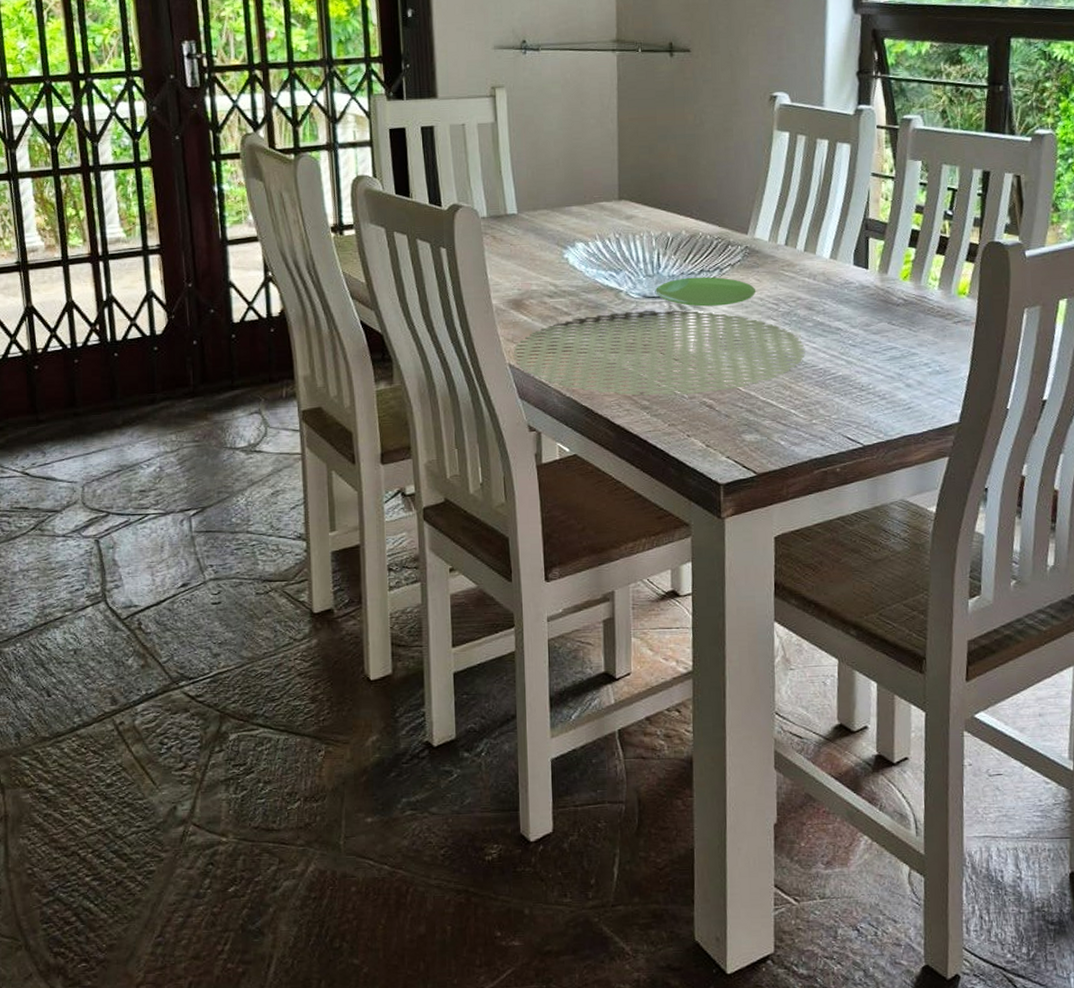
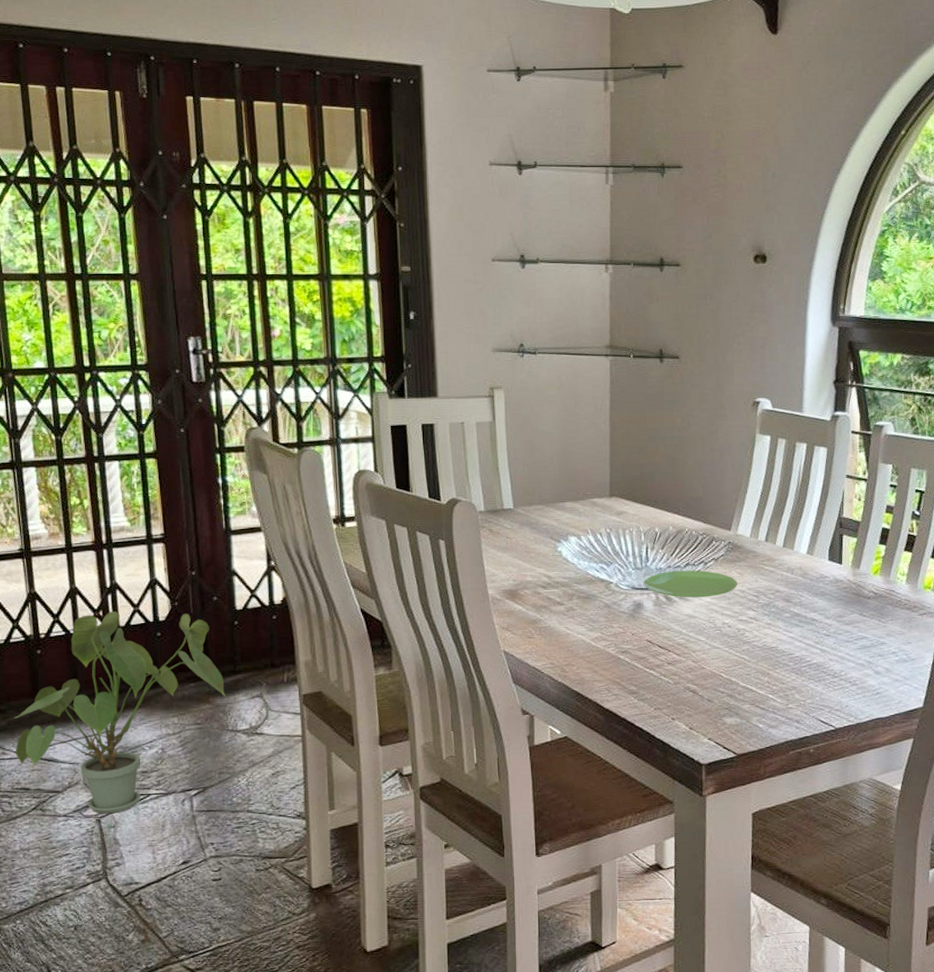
house plant: none [12,325,225,535] -> present [14,611,227,814]
place mat: present [513,310,805,396] -> none [507,601,783,681]

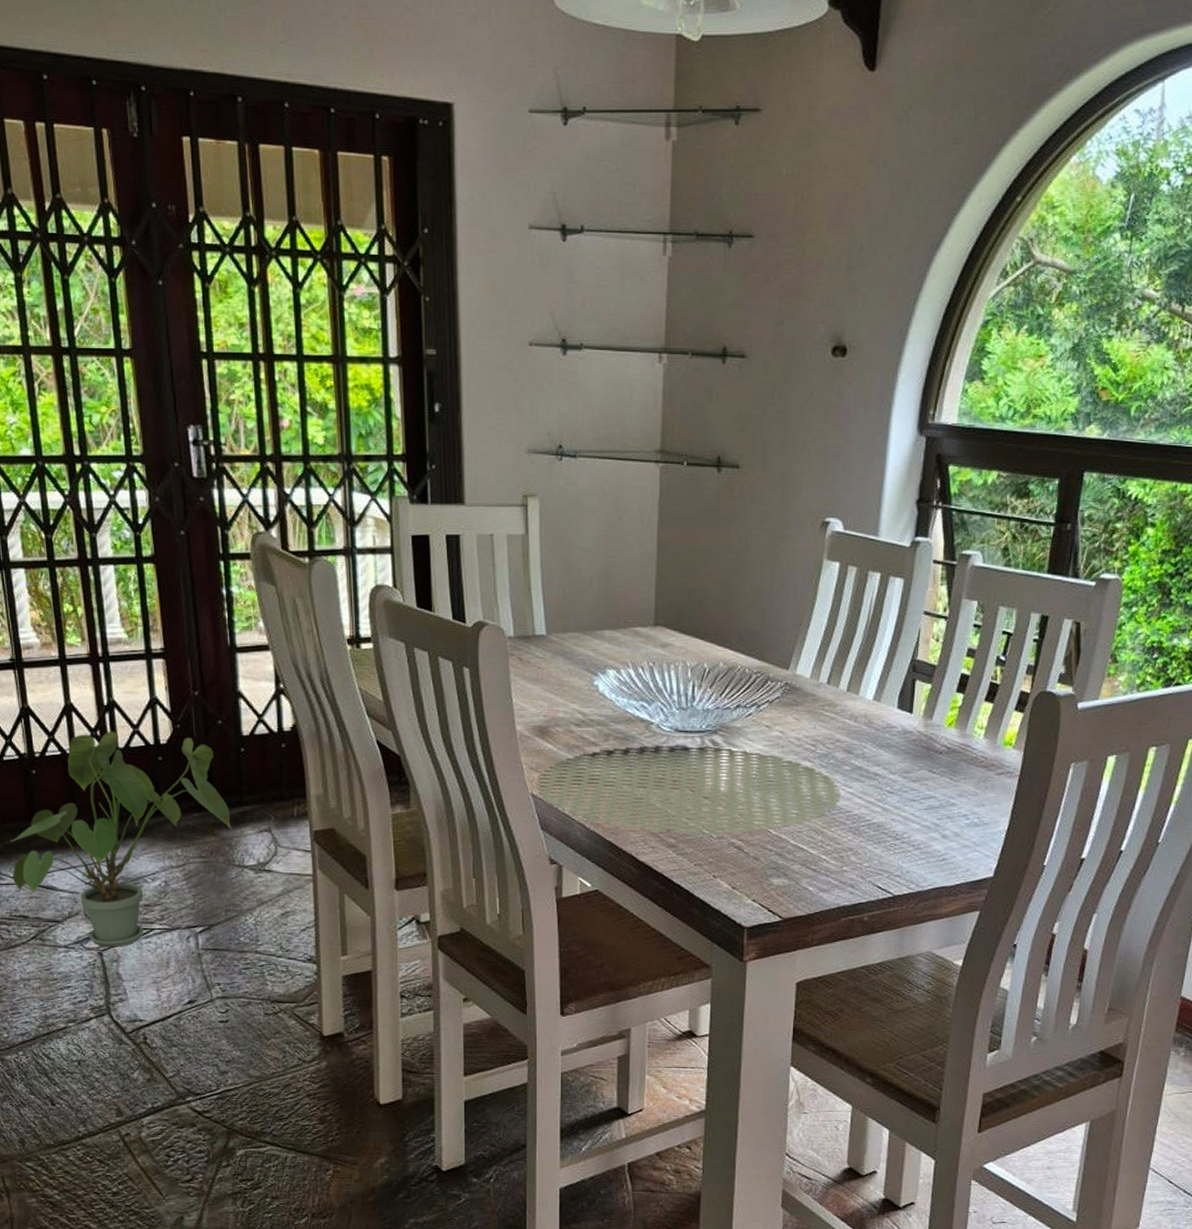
place mat: none [507,601,783,681] -> present [536,745,841,834]
plate: present [644,570,737,598] -> none [689,712,793,744]

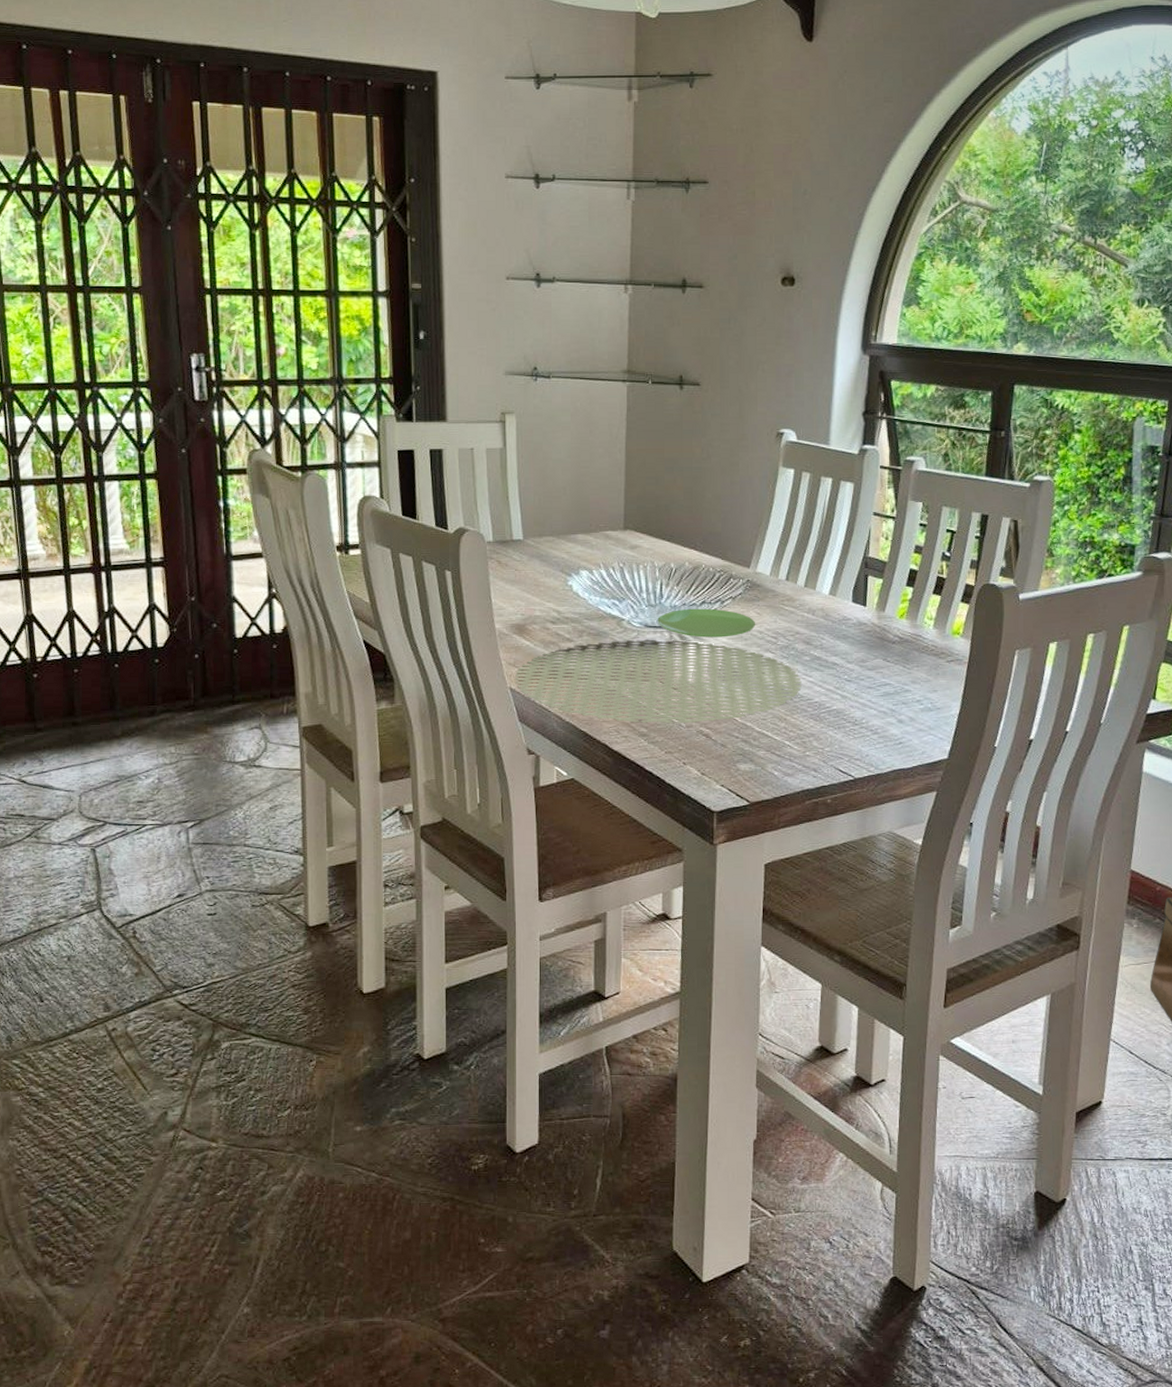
house plant: present [10,732,233,947] -> none [9,636,225,844]
plate: none [689,712,793,744] -> present [657,608,755,638]

